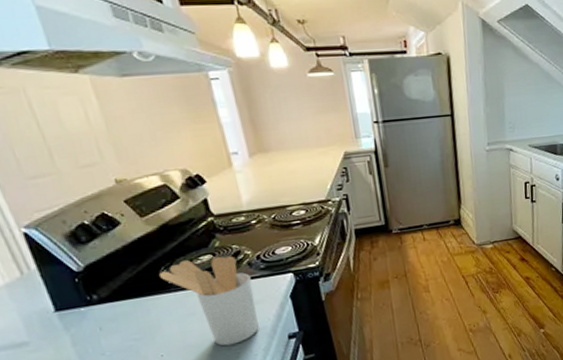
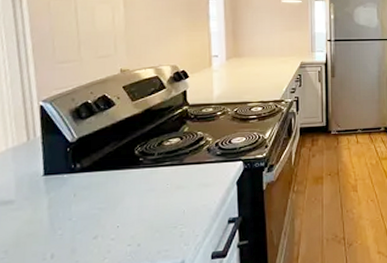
utensil holder: present [159,256,259,346] -> none [134,140,207,224]

